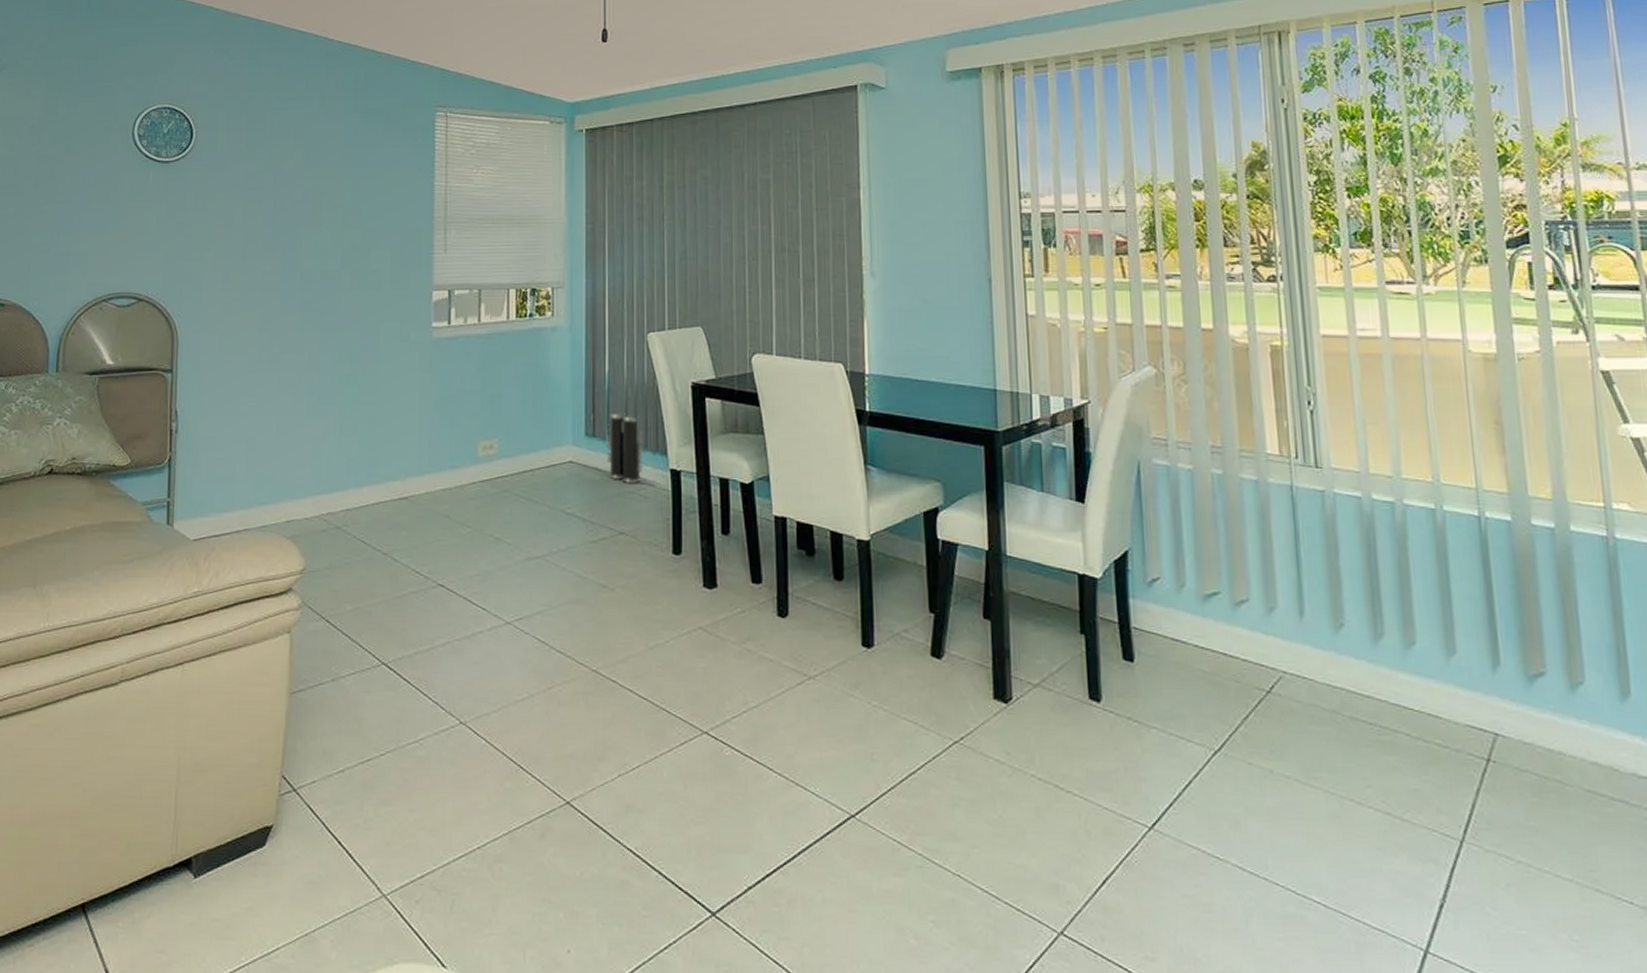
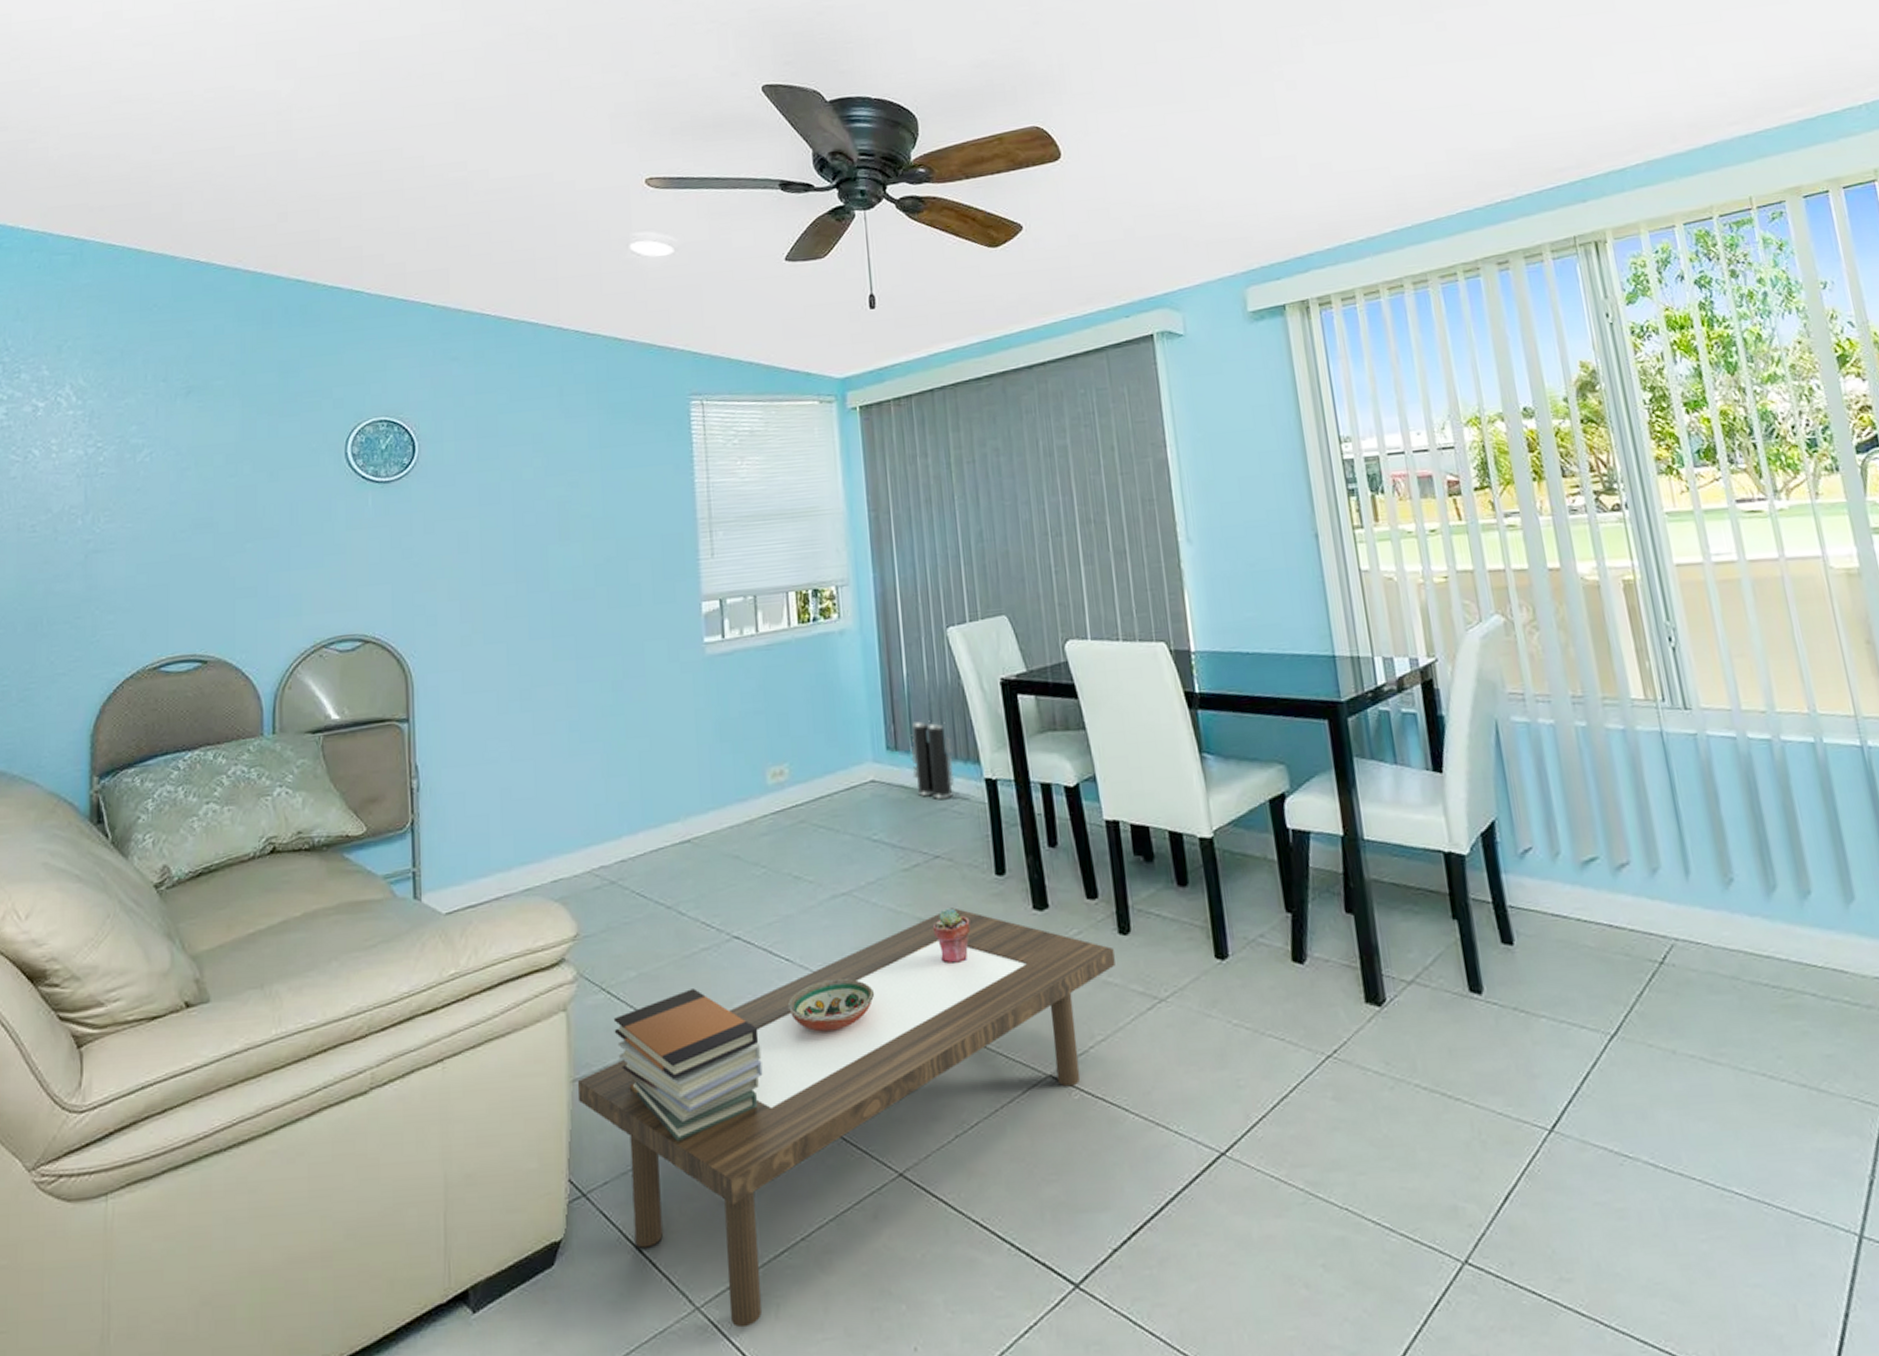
coffee table: none [295,579,772,916] -> present [577,907,1115,1328]
book stack: none [330,625,455,755] -> present [613,989,763,1143]
decorative bowl: none [481,630,558,674] -> present [787,978,875,1032]
potted succulent: none [613,579,647,627] -> present [932,908,971,964]

